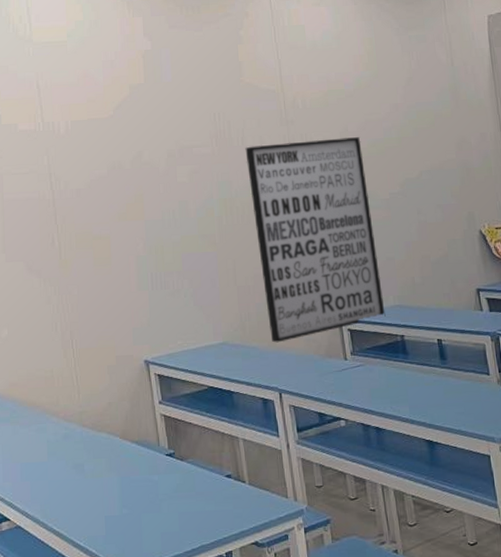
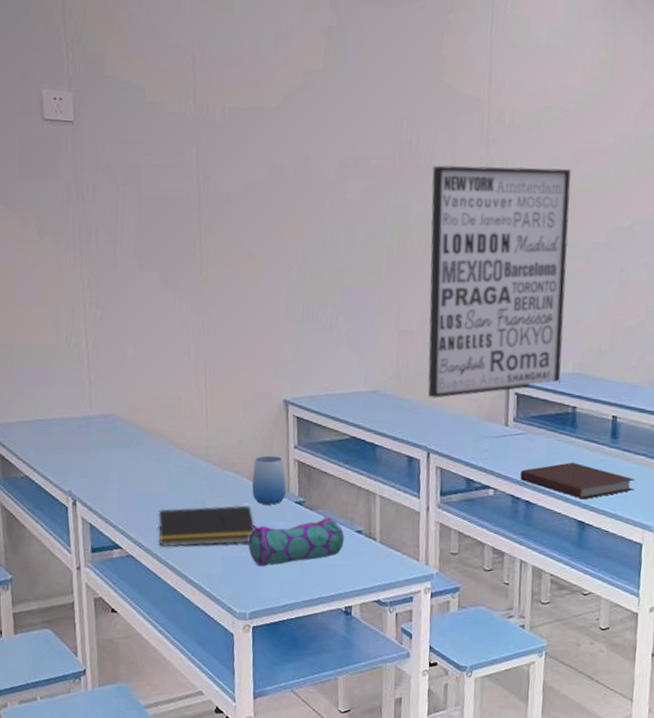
notepad: none [41,462,132,514] -> present [158,504,255,547]
cup: none [124,413,157,461] -> present [251,455,287,505]
pencil case: none [127,464,216,522] -> present [248,516,344,567]
notebook: none [366,385,471,420] -> present [520,462,636,500]

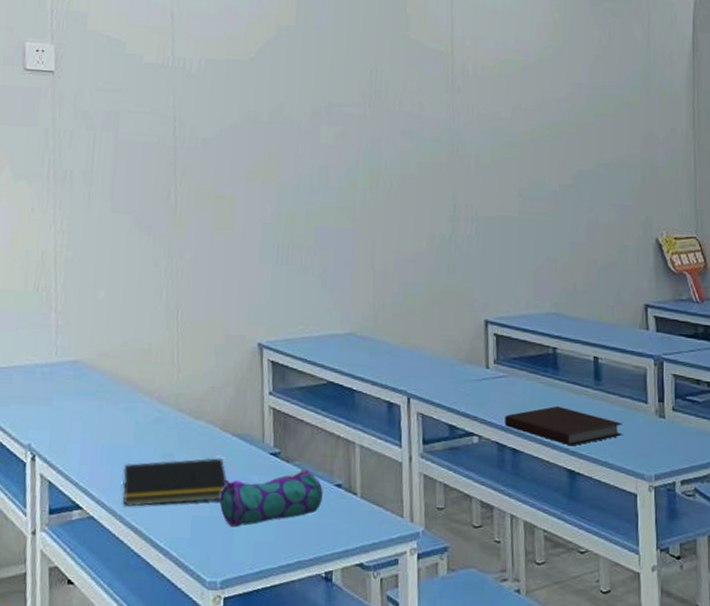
cup: present [251,455,287,505] -> none [224,403,262,457]
wall art: present [428,165,572,398] -> none [401,112,539,340]

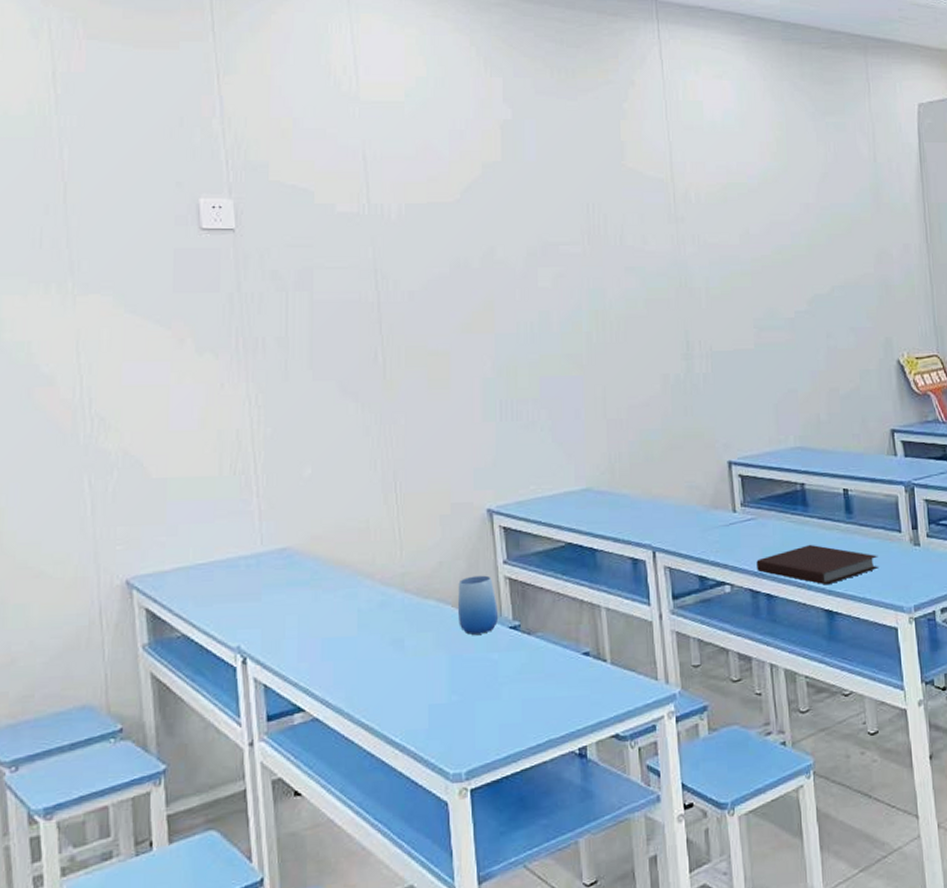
notepad: present [122,457,227,507] -> none [348,637,465,703]
pencil case: present [219,468,323,528] -> none [457,639,570,712]
cup: none [224,403,262,457] -> present [457,575,499,635]

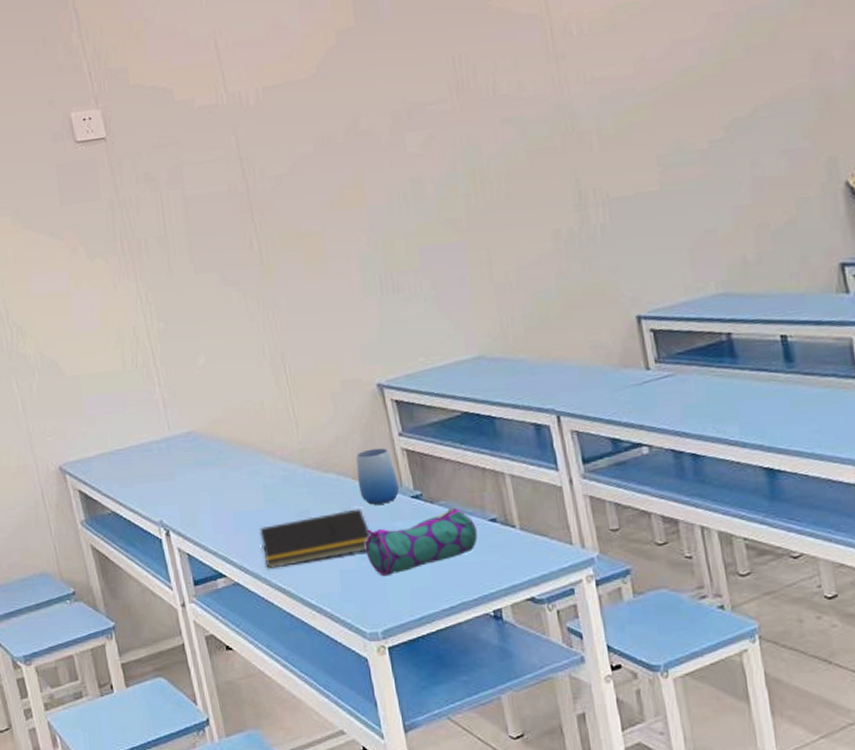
notepad: none [348,637,465,703] -> present [259,507,371,569]
pencil case: none [457,639,570,712] -> present [365,507,478,577]
notebook: present [756,544,879,585] -> none [677,398,831,442]

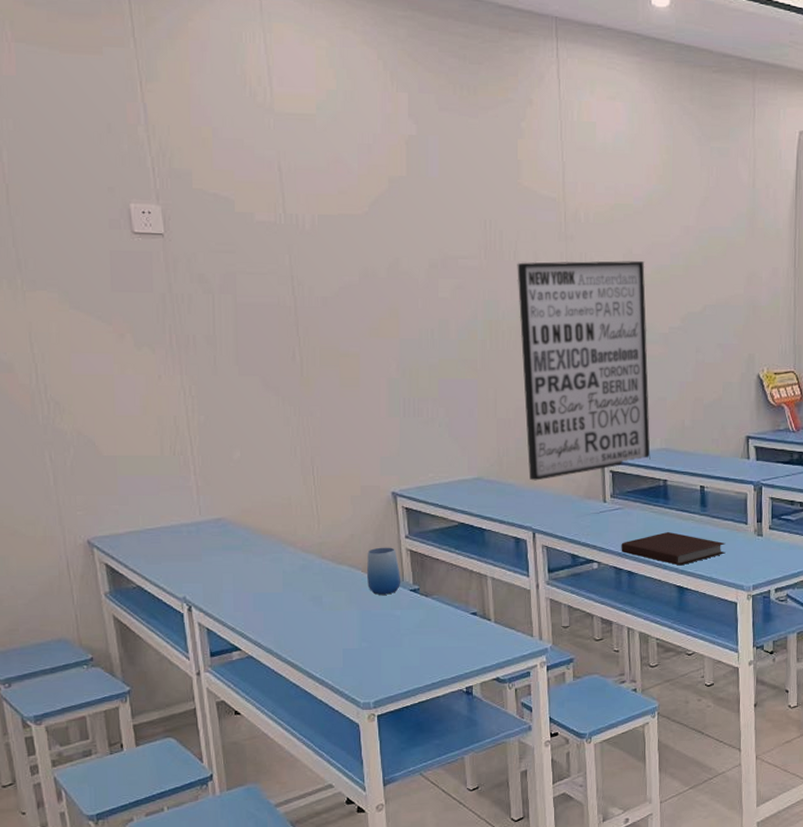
notepad: present [259,507,371,569] -> none [276,596,373,645]
pencil case: present [365,507,478,577] -> none [367,601,460,656]
wall art: none [498,67,704,353] -> present [517,261,651,481]
notebook: none [677,398,831,442] -> present [621,531,726,566]

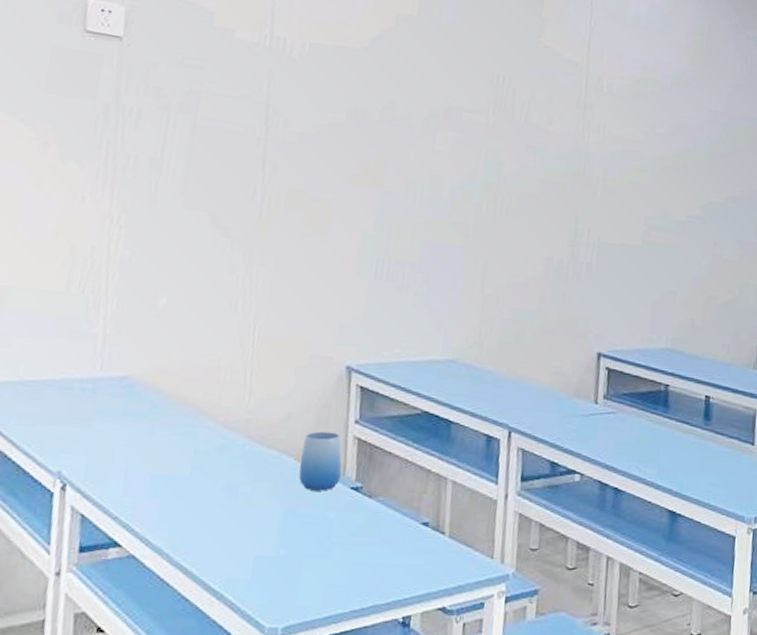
wall art: present [517,261,651,481] -> none [512,125,667,371]
notebook: present [621,531,726,566] -> none [609,444,729,487]

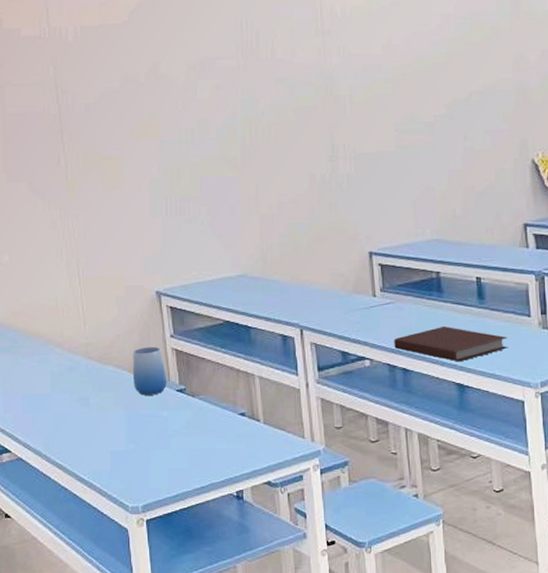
notebook: none [609,444,729,487] -> present [394,326,508,362]

